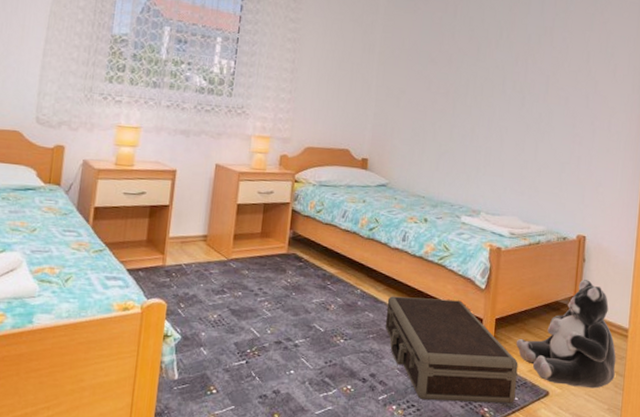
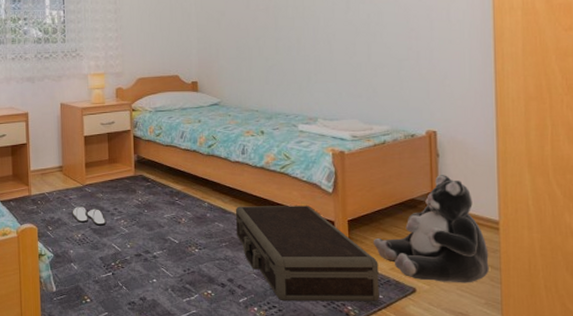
slippers: none [210,283,249,307] -> present [72,207,107,226]

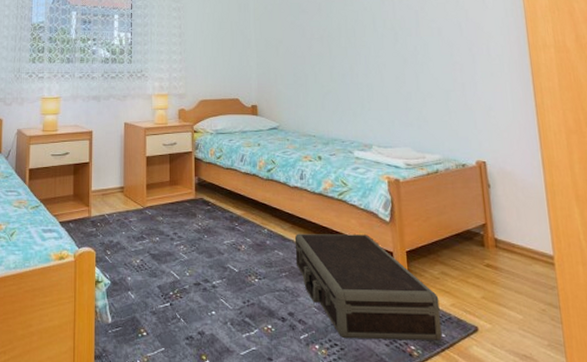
slippers: present [72,207,107,226] -> none [131,230,166,251]
plush toy: present [373,175,489,283] -> none [432,206,549,323]

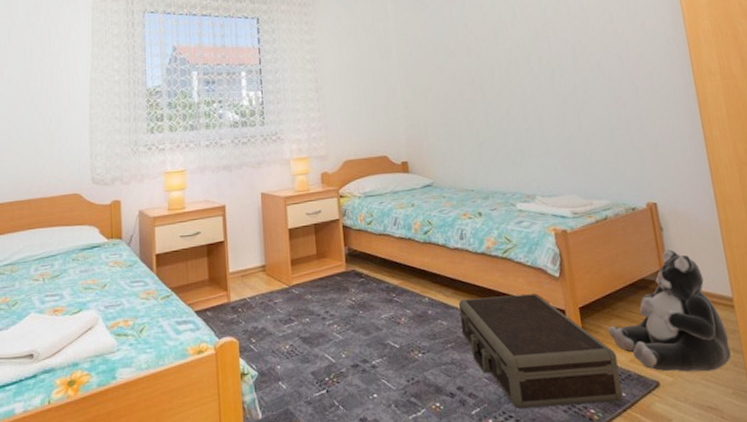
plush toy: none [432,206,549,323] -> present [607,250,732,372]

